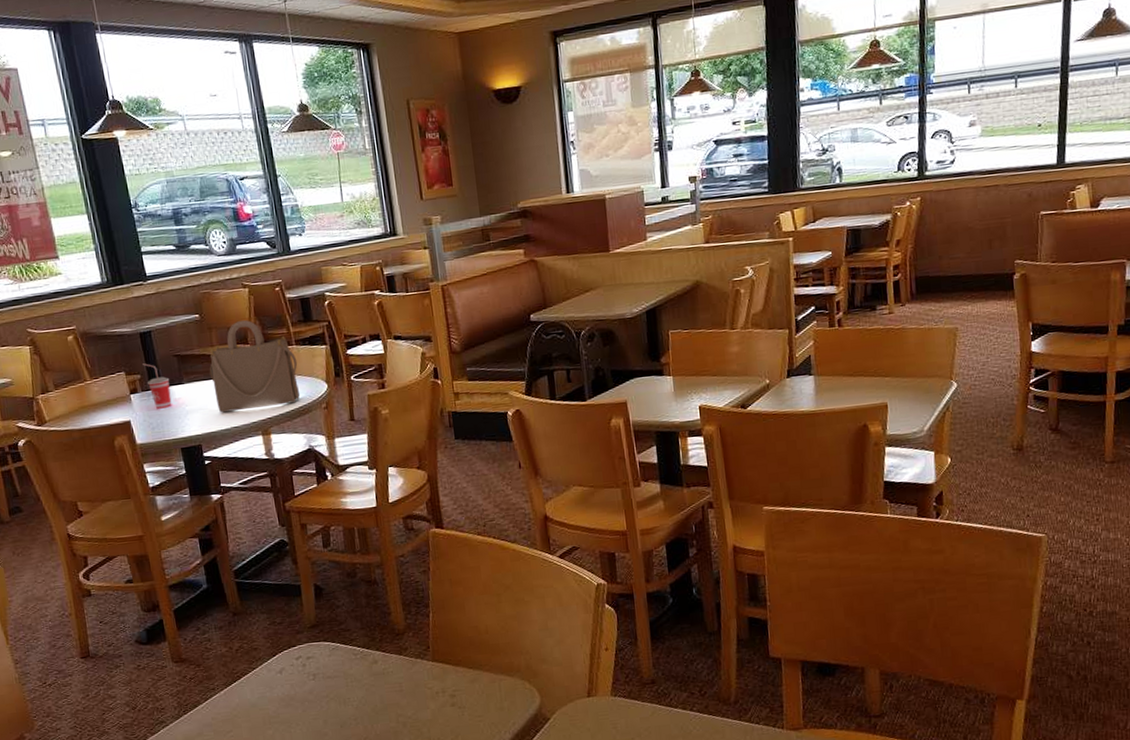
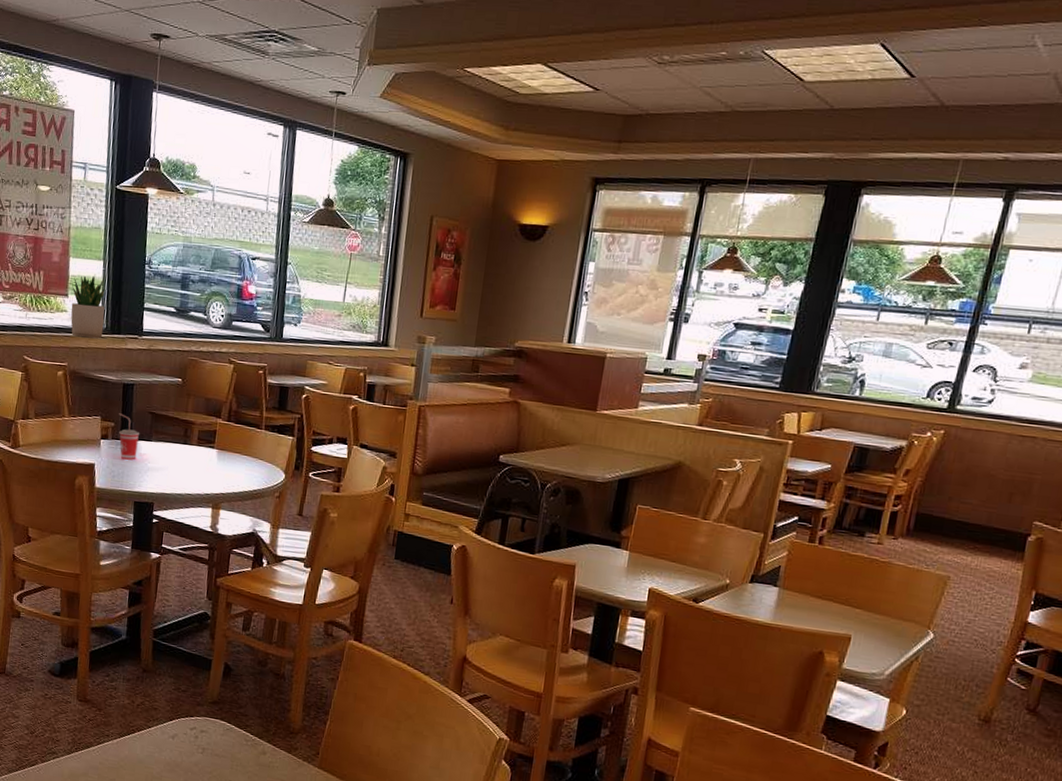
planter: none [60,228,106,298] -> present [71,274,106,339]
handbag: present [209,320,301,413] -> none [177,394,263,485]

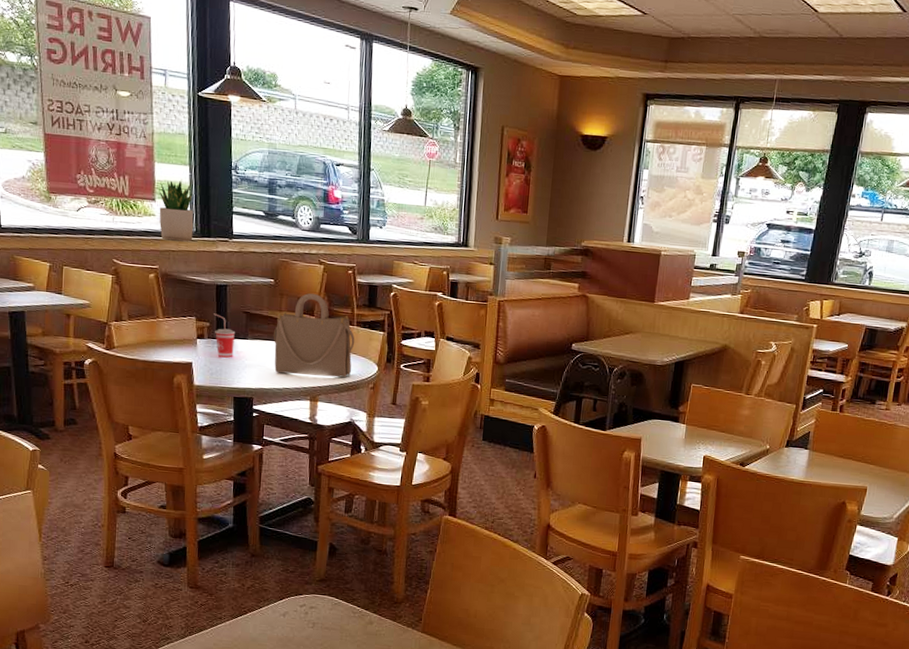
handbag: none [177,394,263,485] -> present [273,293,355,378]

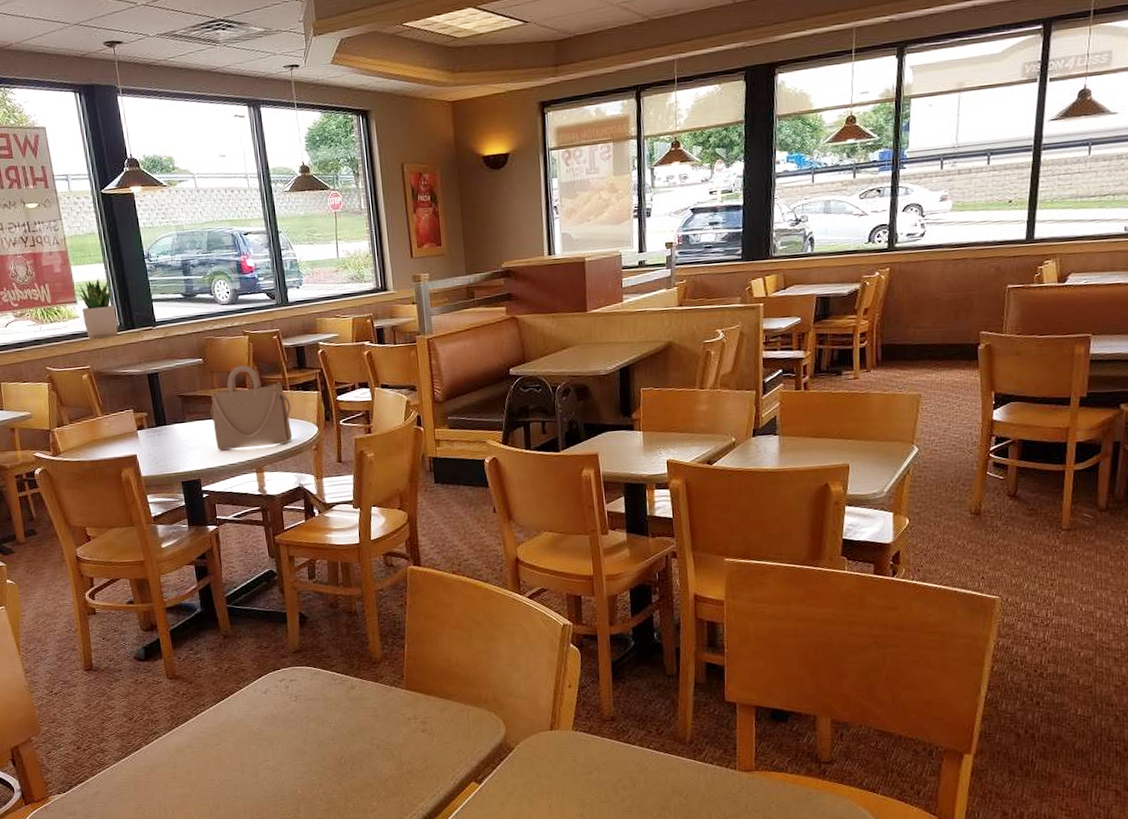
beverage cup: present [214,313,236,359] -> none [149,402,175,446]

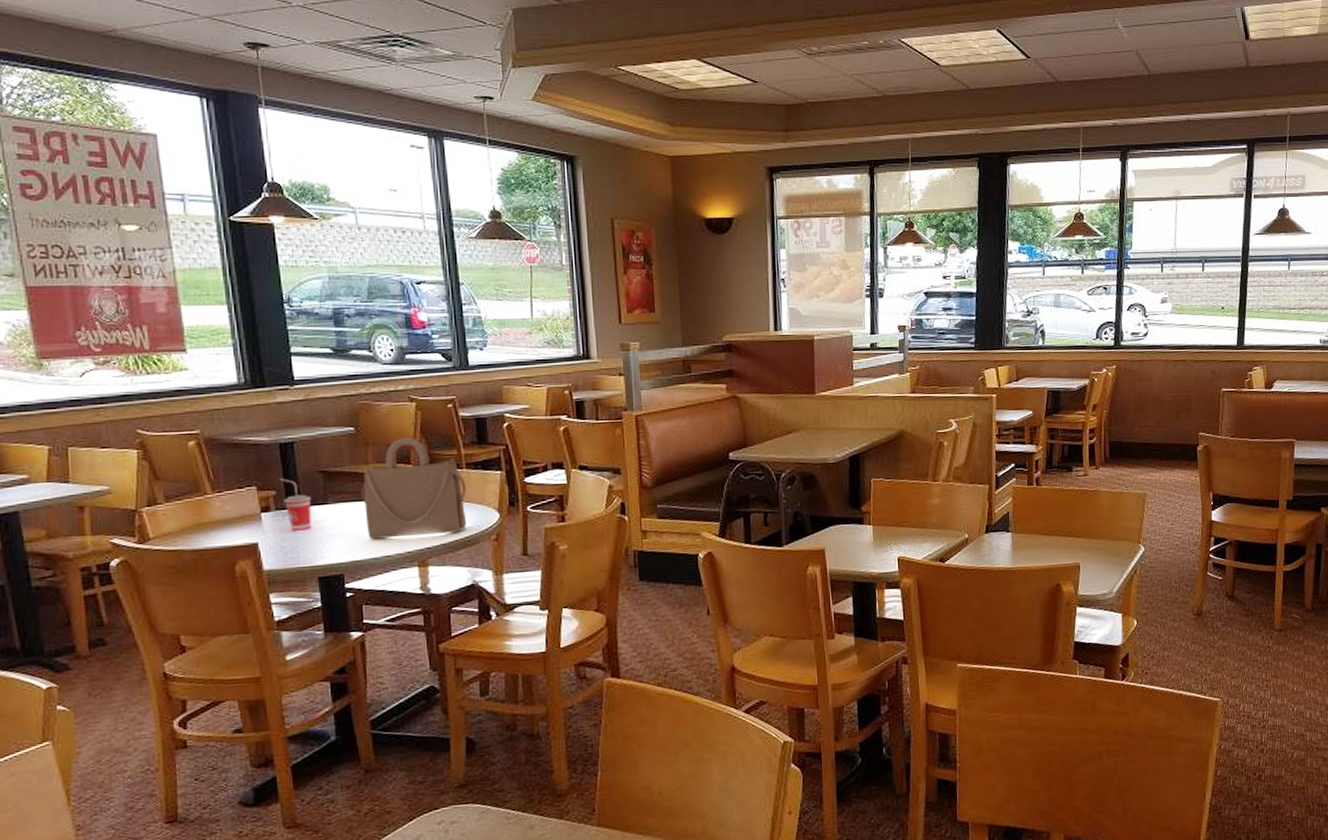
planter: present [79,276,118,339] -> none [190,321,242,398]
beverage cup: none [149,402,175,446] -> present [280,478,312,532]

